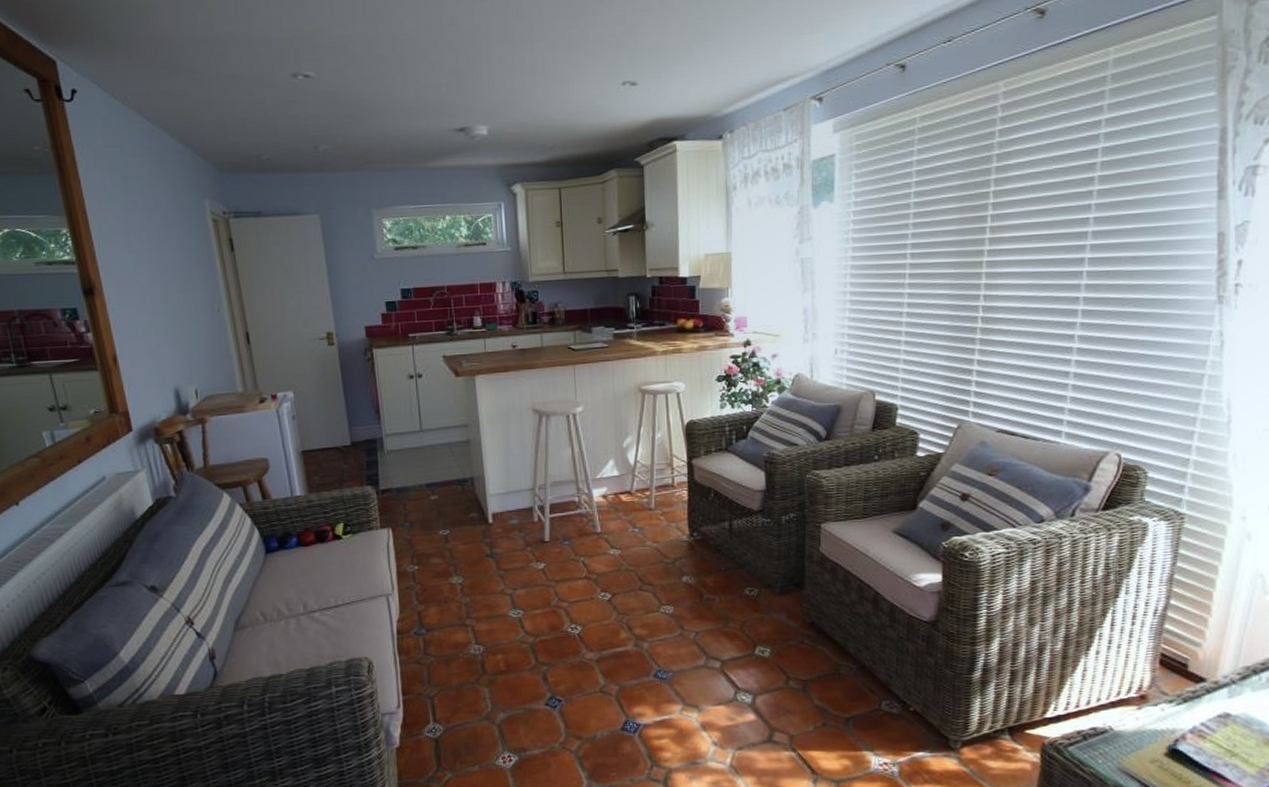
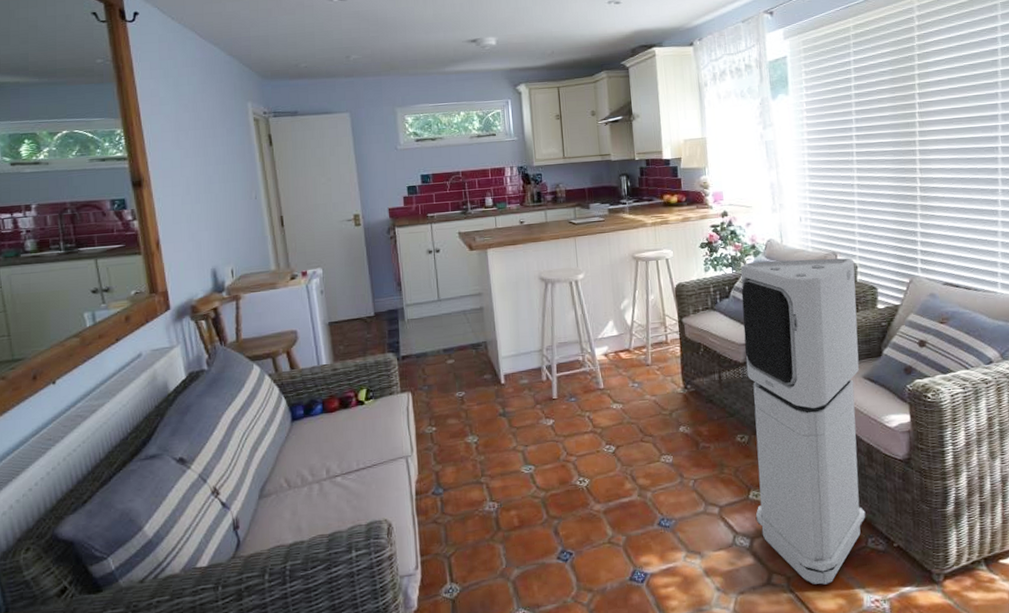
air purifier: none [760,397,895,745] -> present [740,258,866,585]

